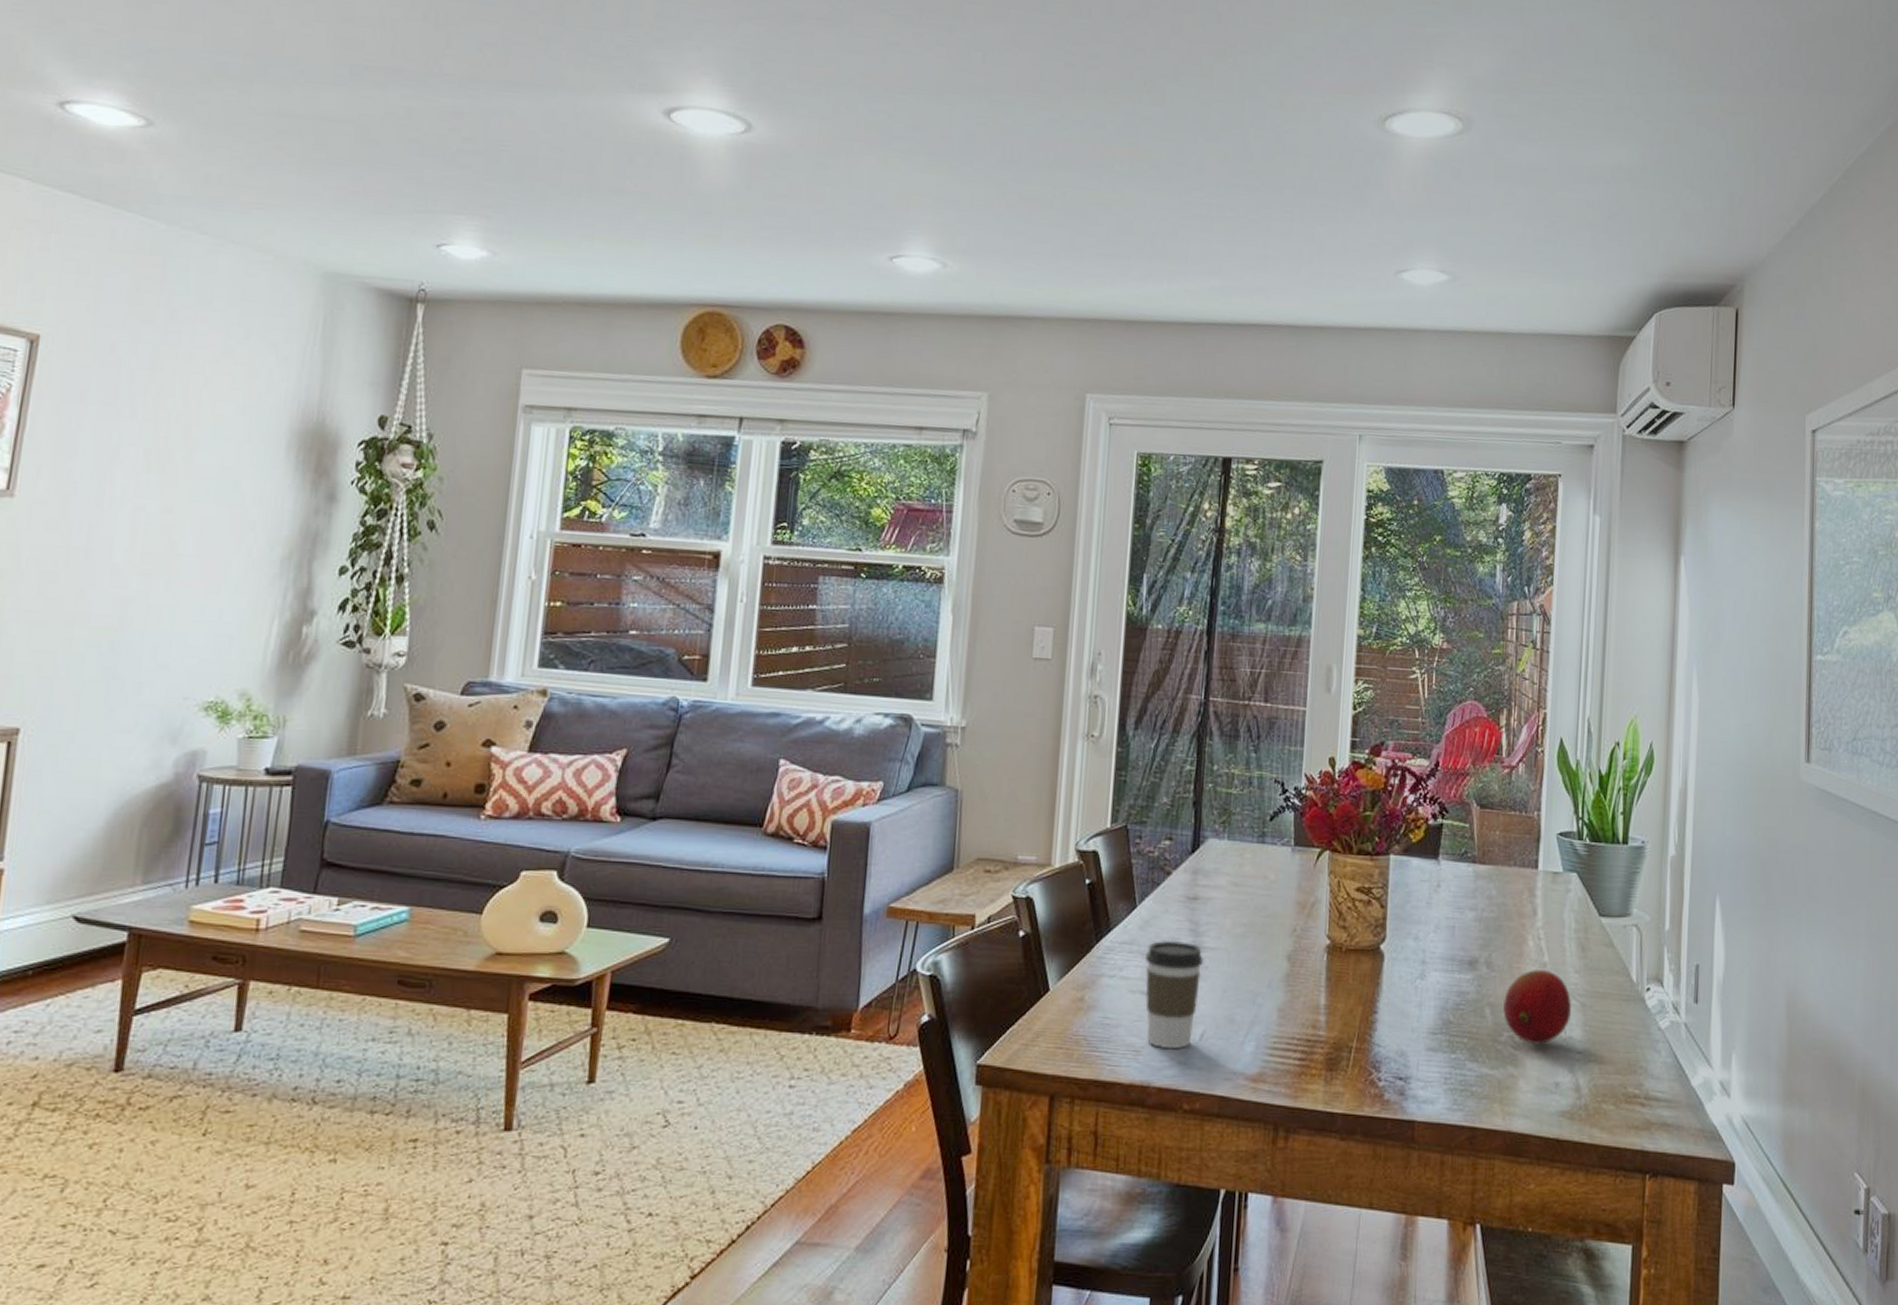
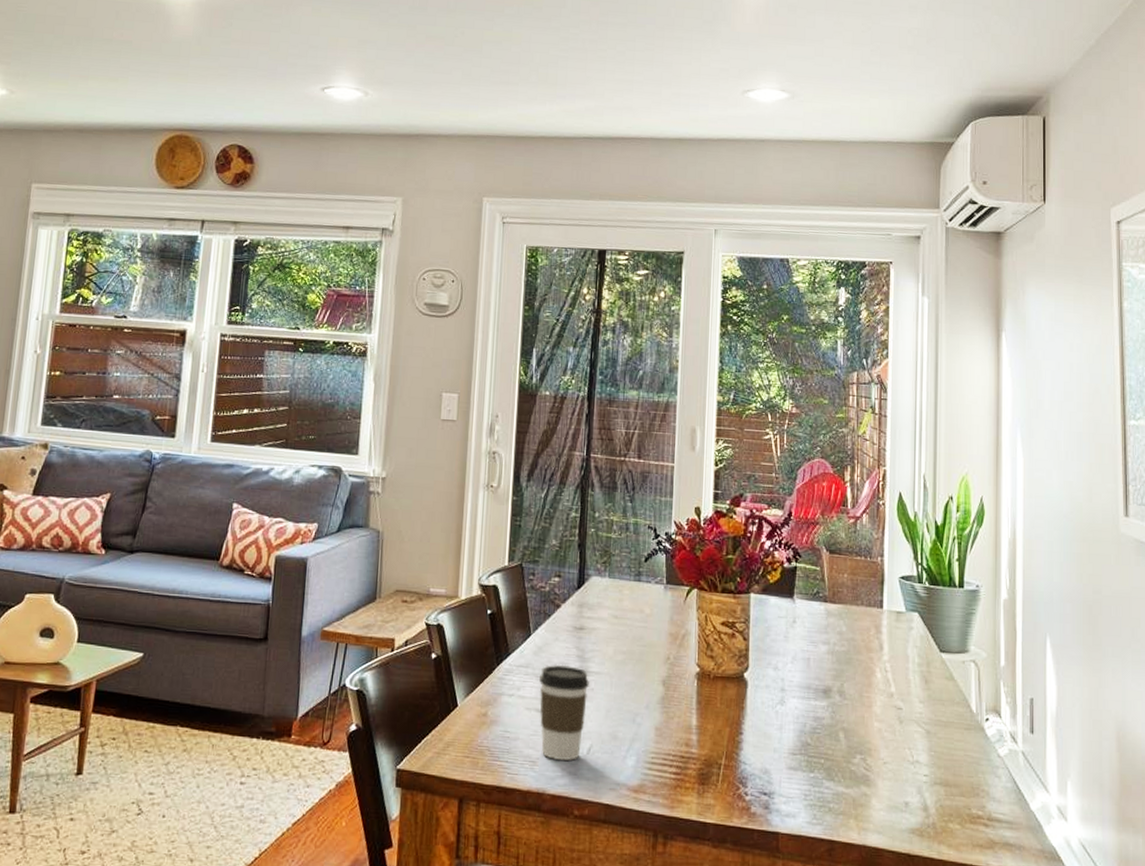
fruit: present [1503,968,1572,1045] -> none [856,698,918,768]

